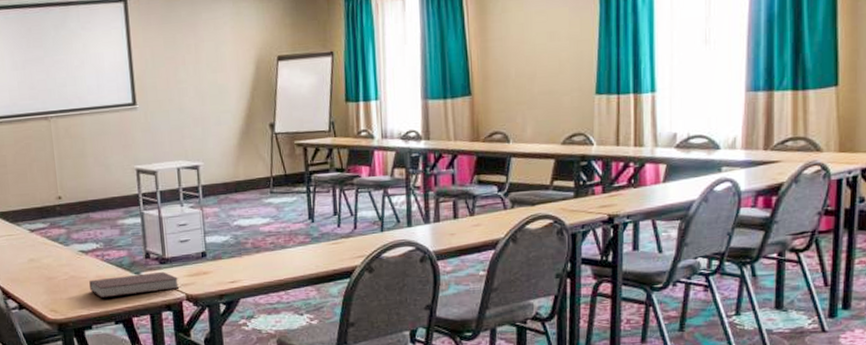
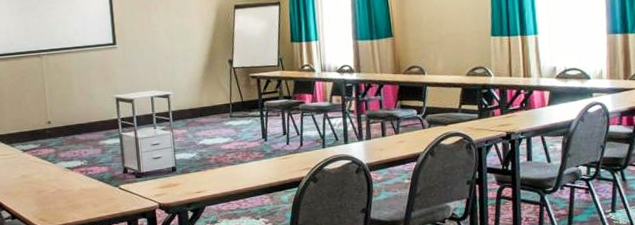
notebook: present [89,271,180,299] -> none [74,184,153,208]

